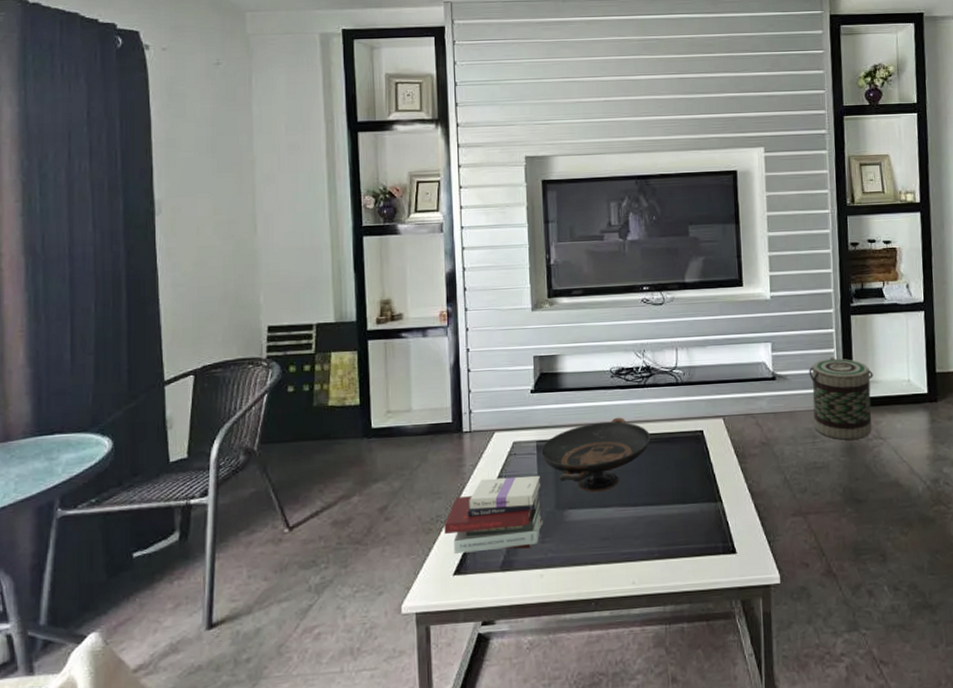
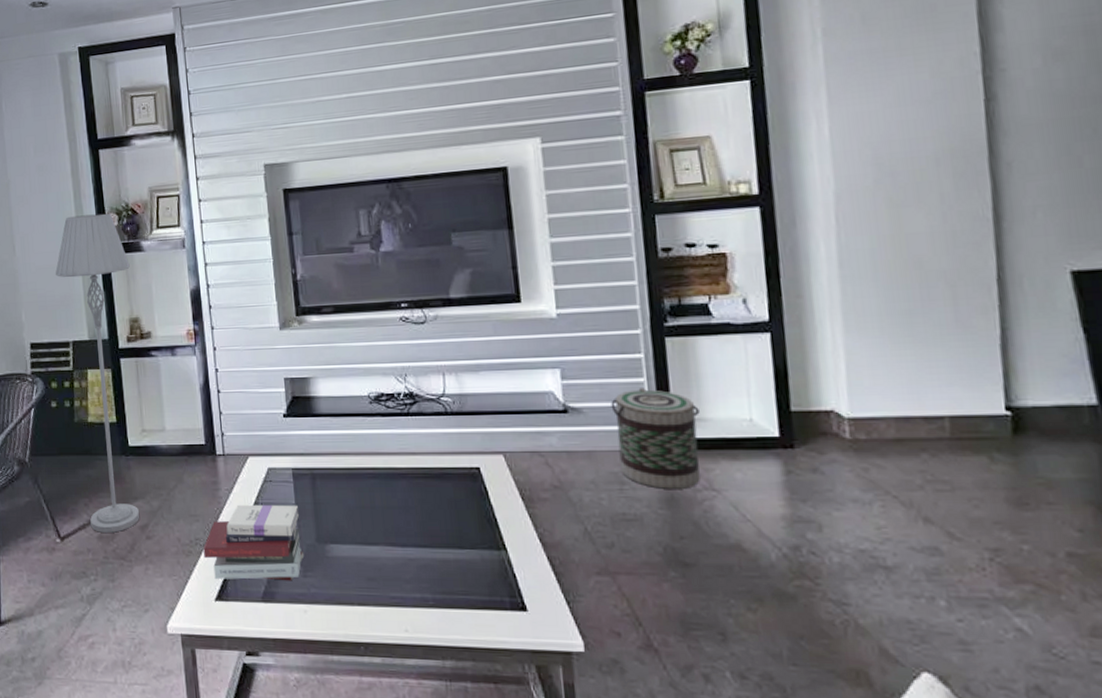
floor lamp: none [302,195,384,518] -> present [56,213,140,533]
decorative bowl: present [540,417,651,493] -> none [297,447,419,528]

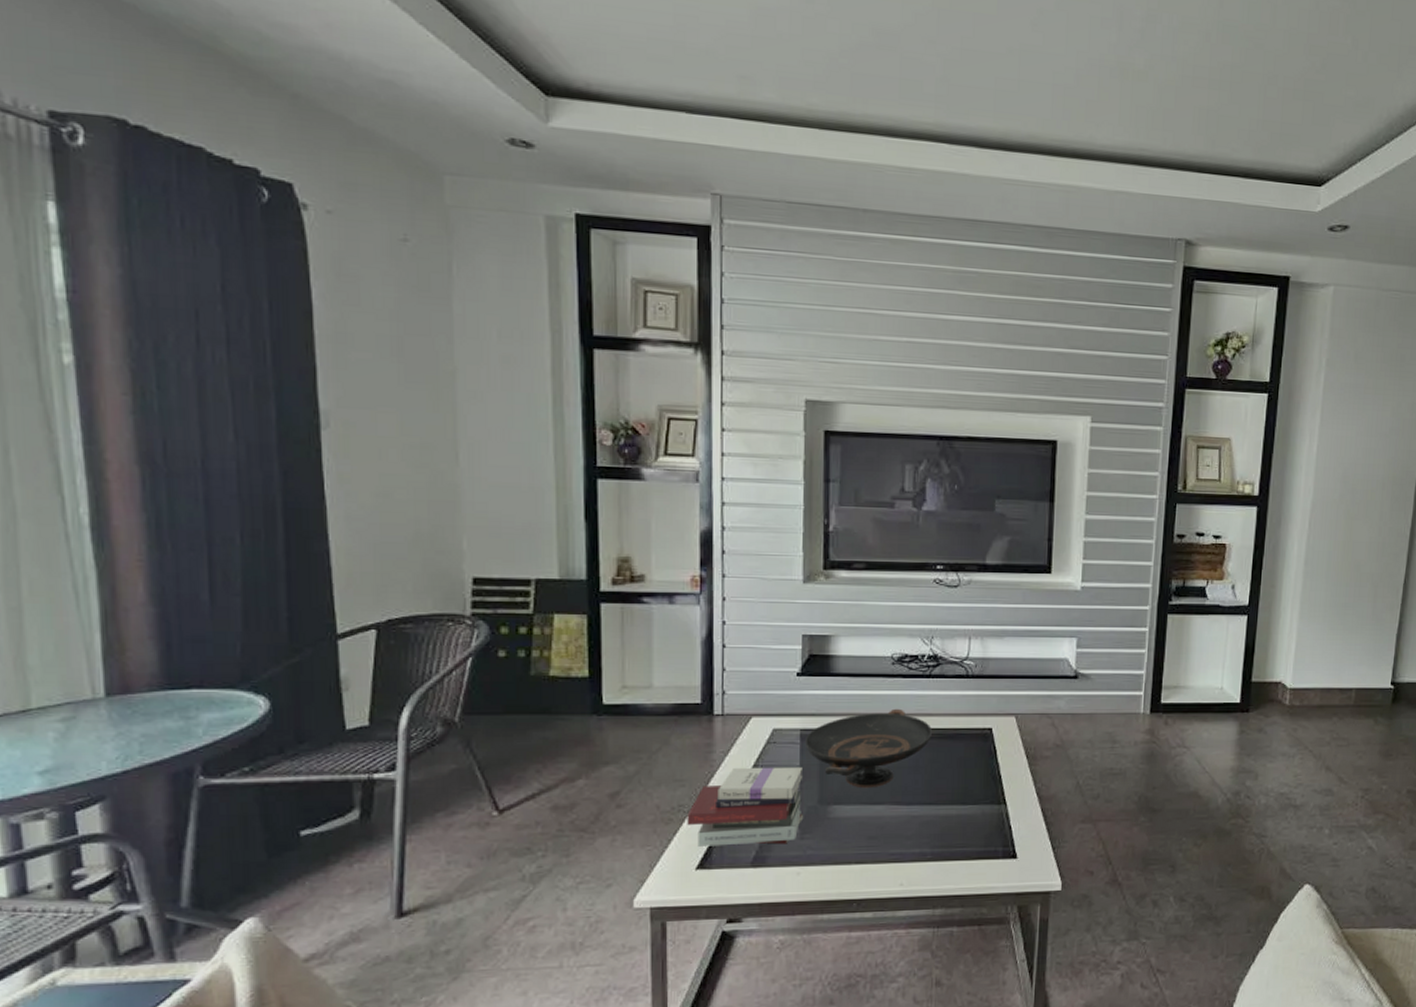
floor lamp: present [56,213,140,533] -> none [518,426,624,802]
decorative bowl: none [297,447,419,528] -> present [804,708,933,789]
basket: present [611,388,700,489] -> none [1115,658,1185,747]

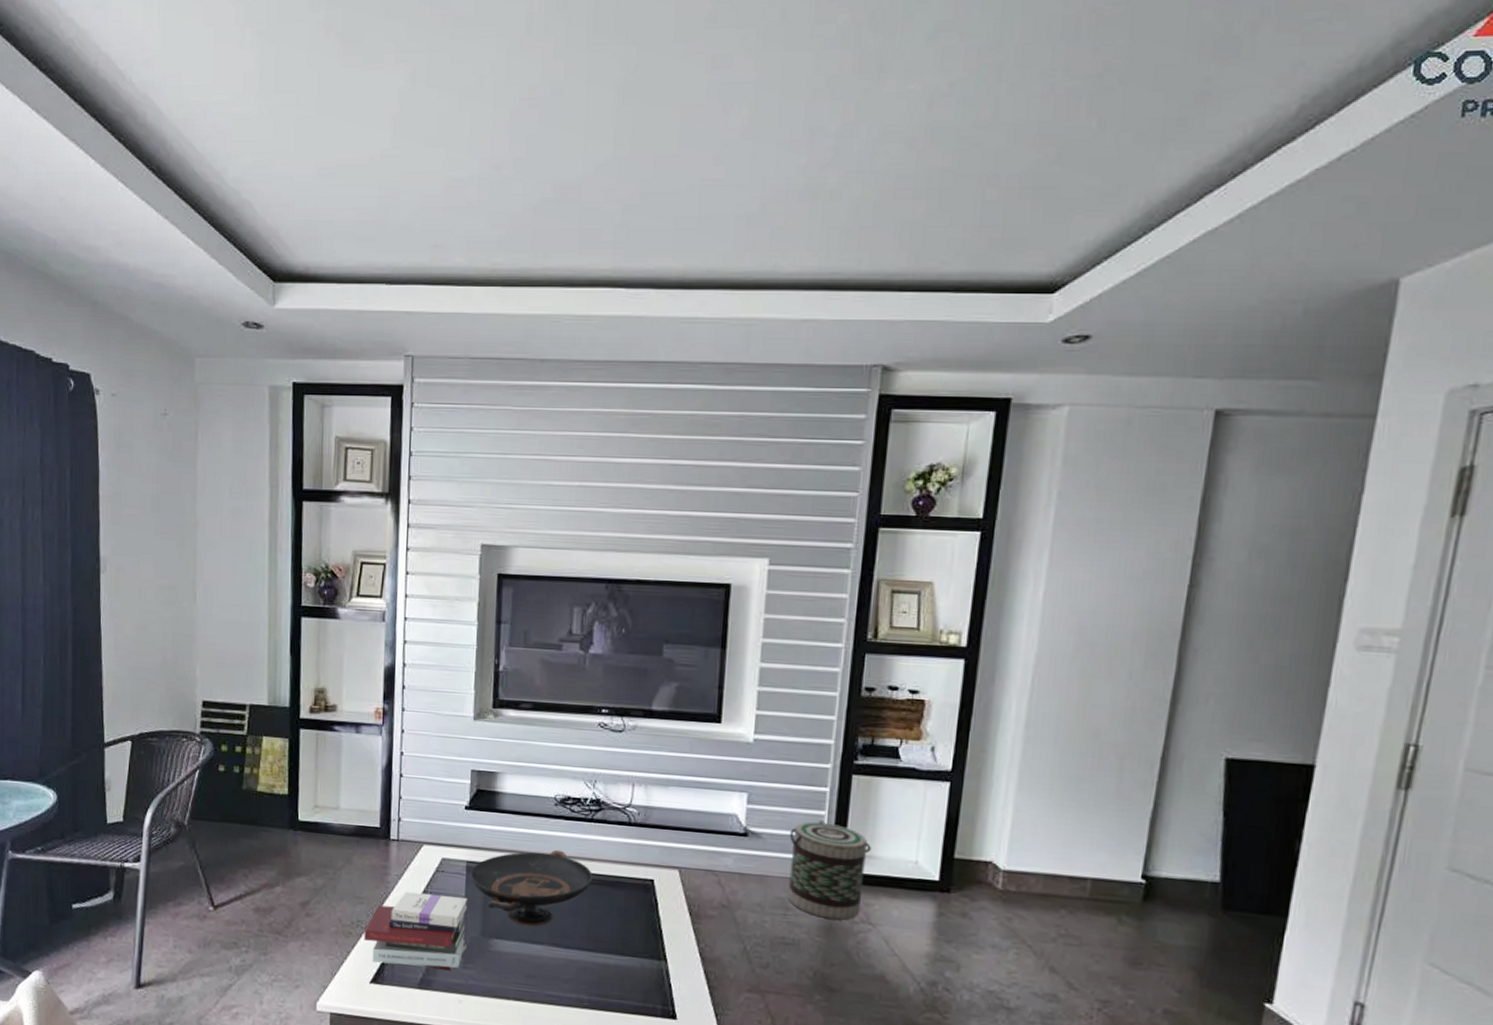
basket: none [1115,658,1185,747] -> present [788,820,871,920]

